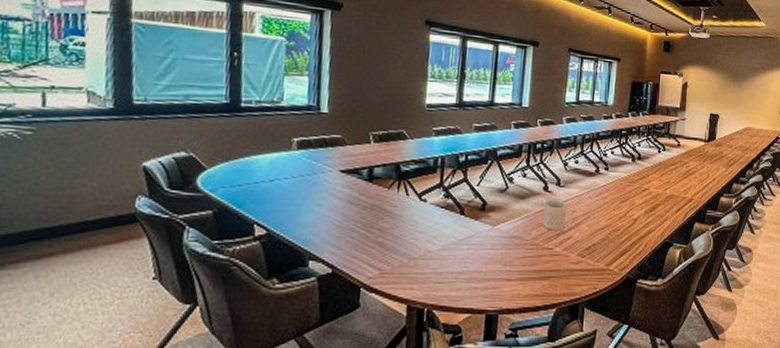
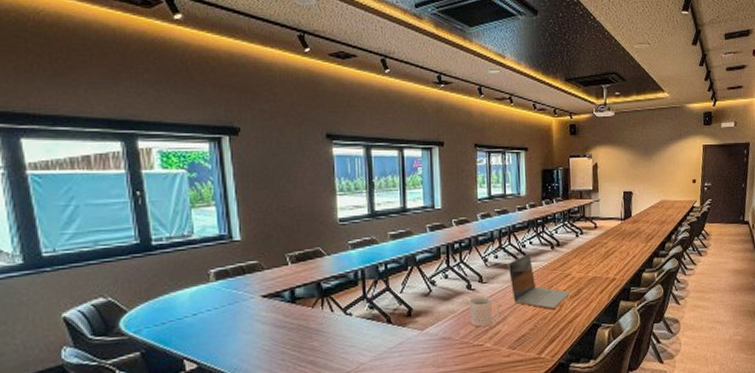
laptop: none [586,162,647,221] -> present [508,253,571,309]

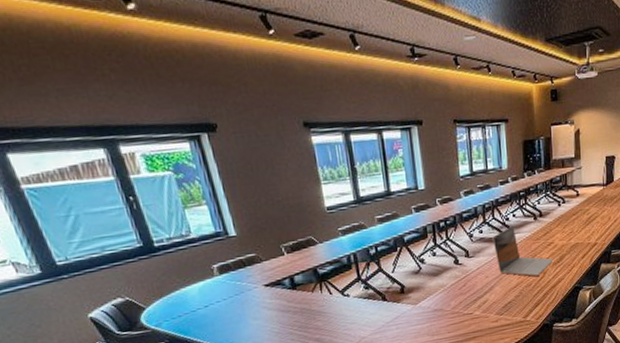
mug: present [469,297,500,327] -> none [457,270,487,298]

